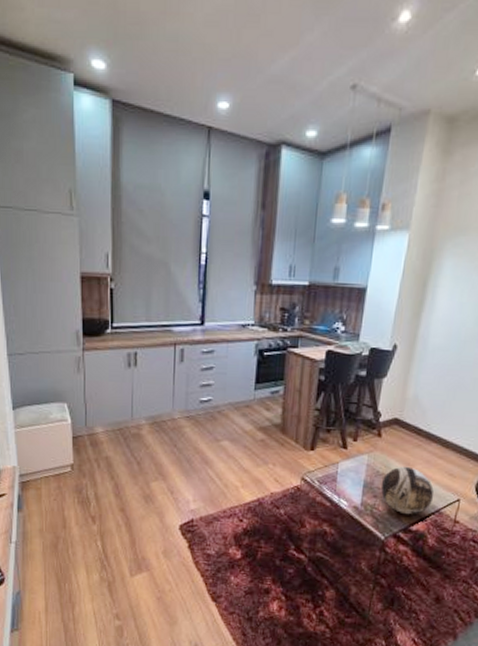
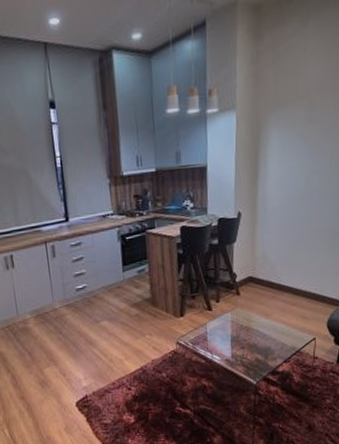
decorative bowl: present [380,466,434,515] -> none [246,317,293,359]

